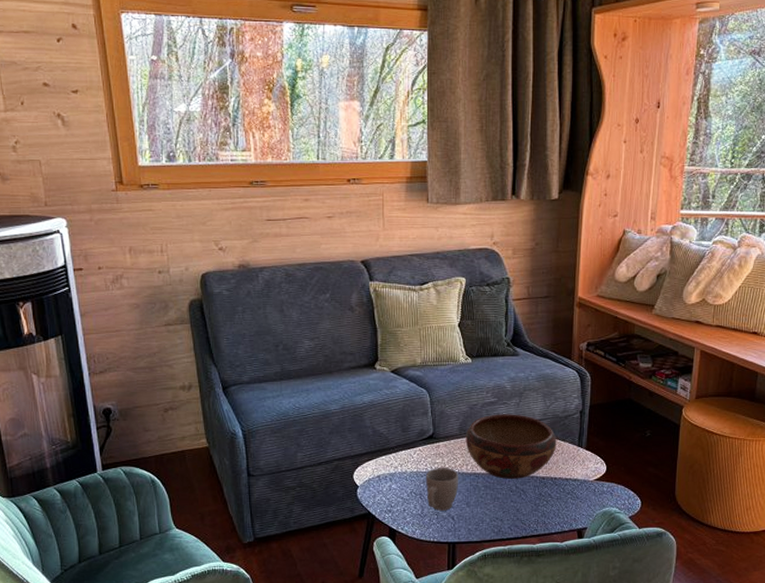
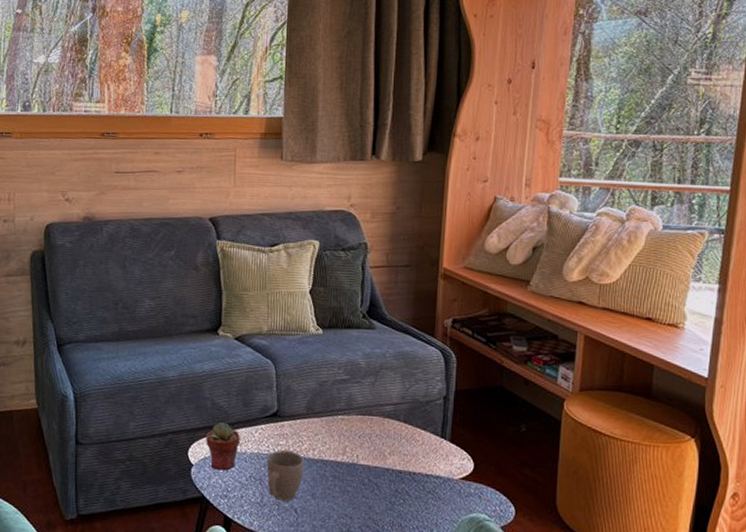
potted succulent: none [368,447,400,489] -> present [205,422,240,471]
decorative bowl: present [465,414,557,479] -> none [313,393,417,471]

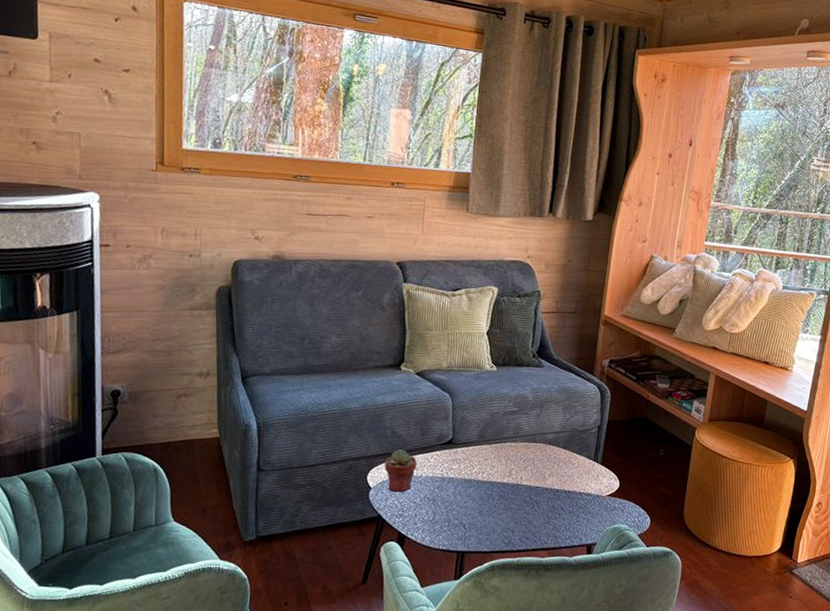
mug: present [267,450,303,501] -> none [440,474,474,518]

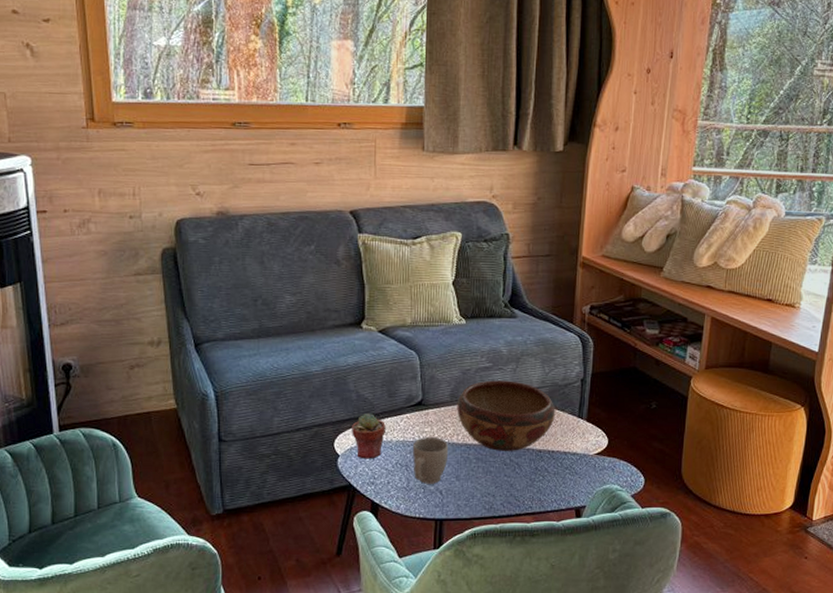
mug: none [440,474,474,518] -> present [413,437,448,484]
decorative bowl: none [483,423,574,490] -> present [457,380,555,451]

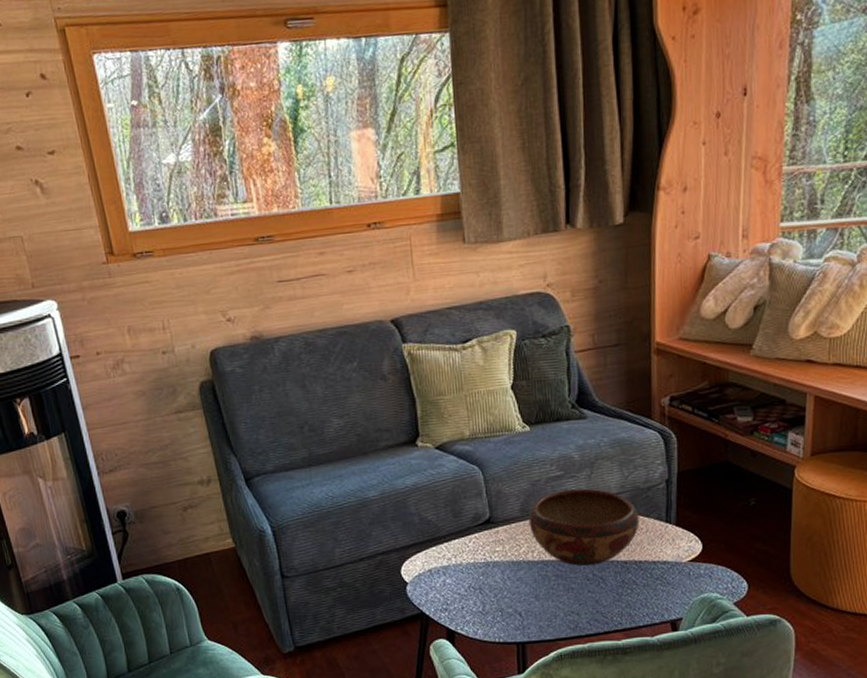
potted succulent: present [351,413,386,459] -> none [416,536,454,585]
mug: present [413,437,448,484] -> none [485,556,524,607]

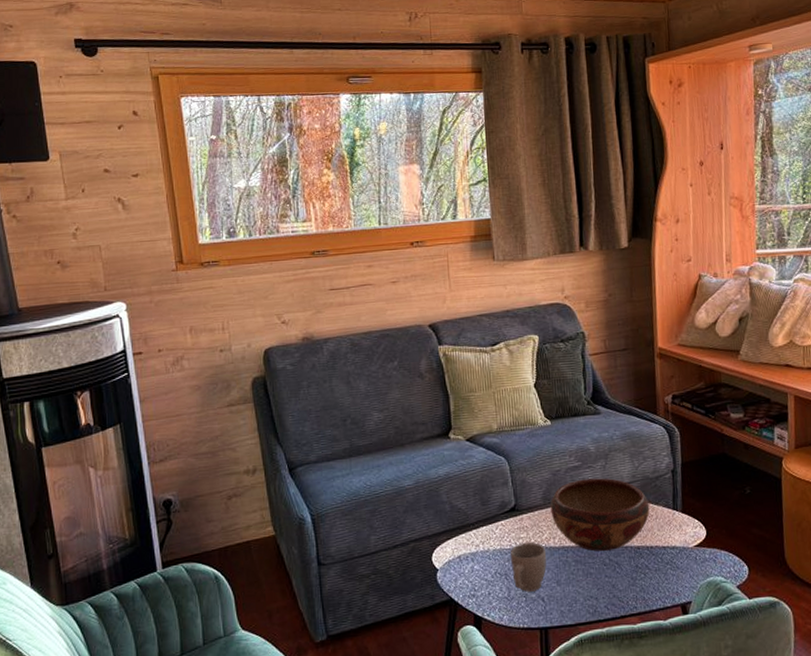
mug: none [485,556,524,607] -> present [511,542,546,592]

